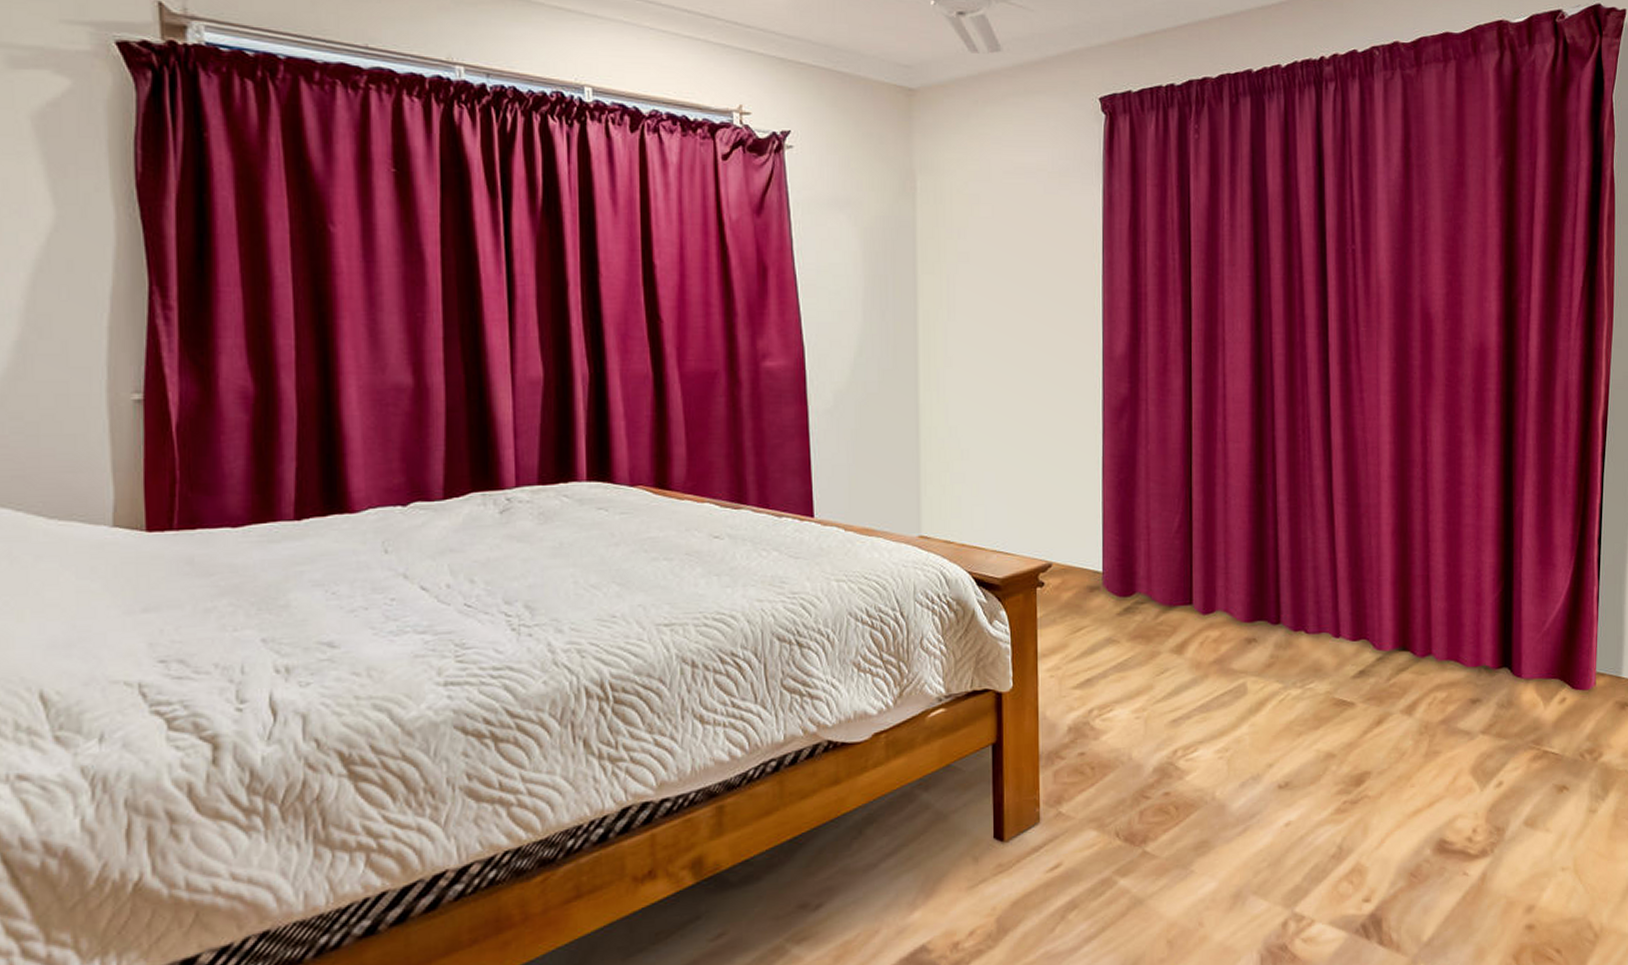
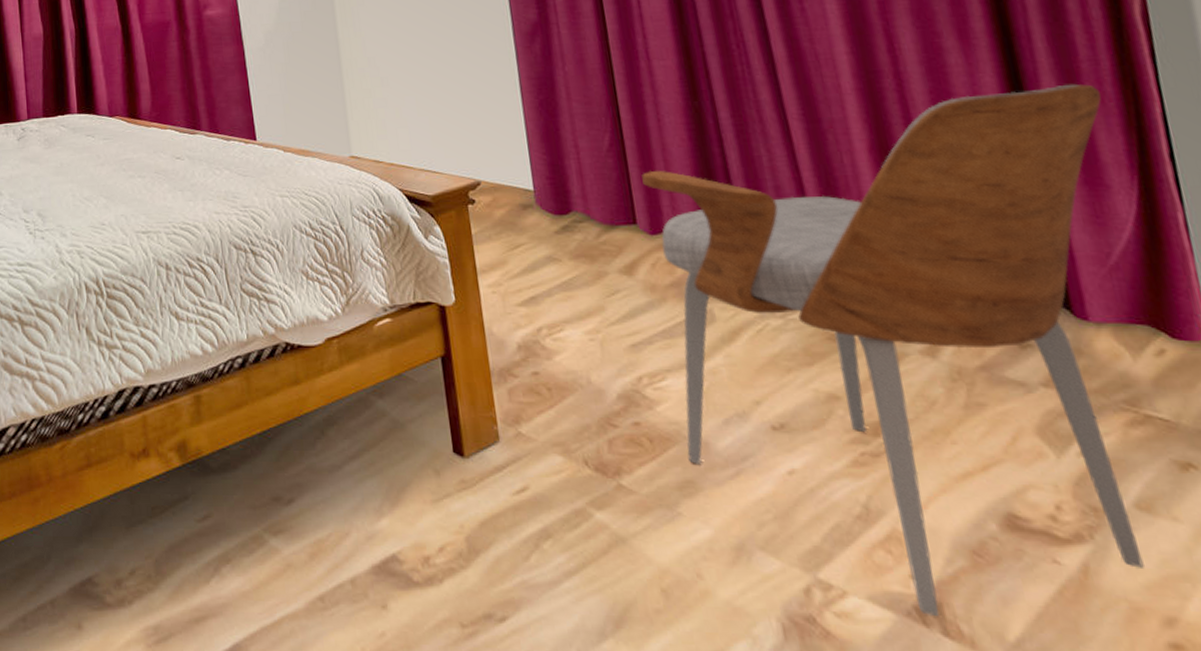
armchair: none [1203,477,1564,931] -> present [641,84,1144,617]

